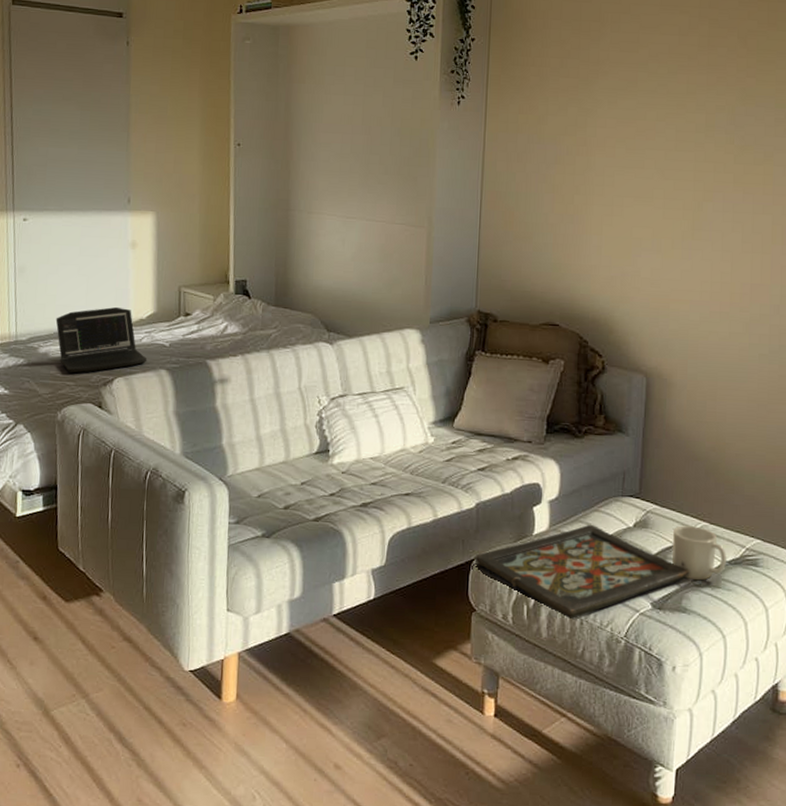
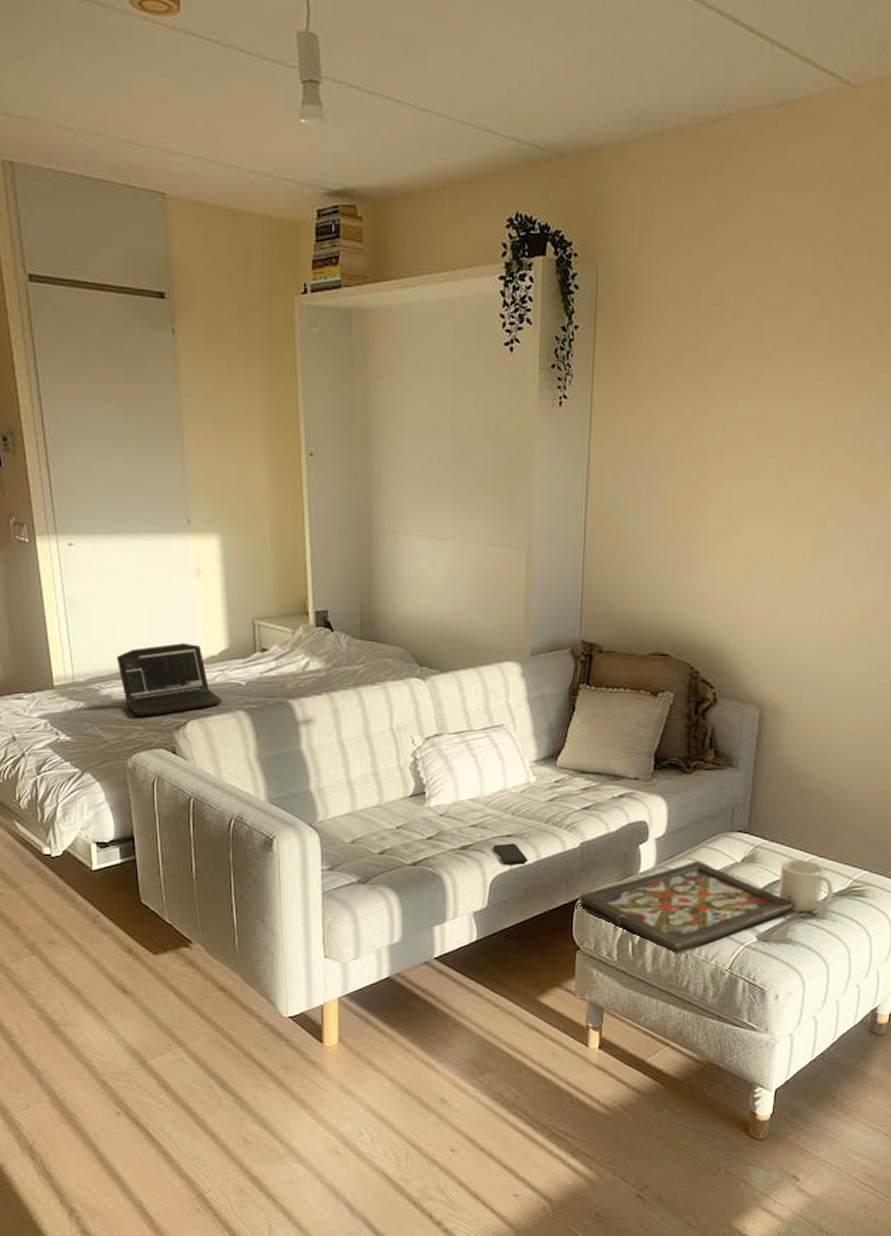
mobile phone: none [393,501,426,523] -> present [494,843,529,864]

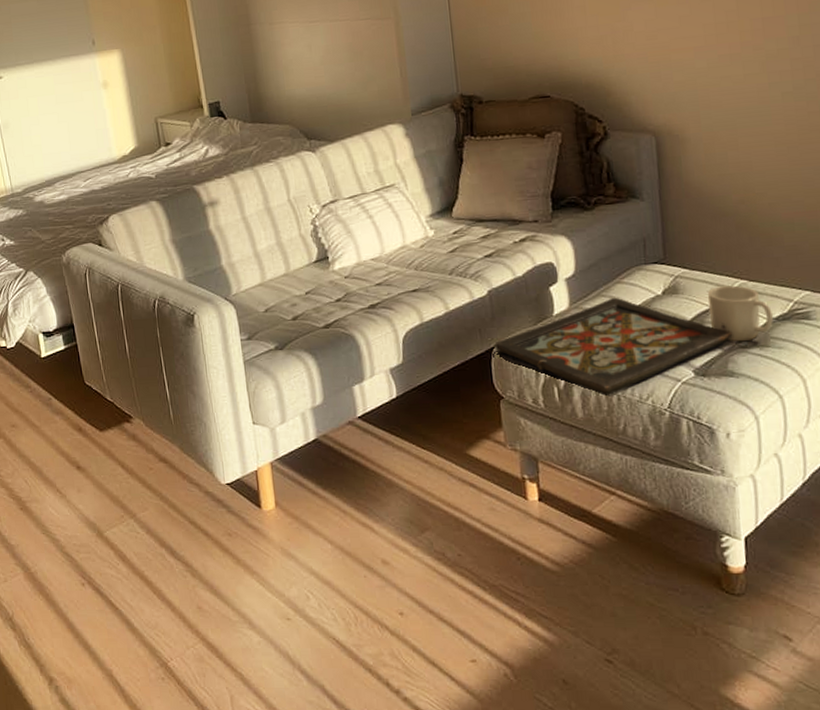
laptop: present [116,643,223,717] -> none [45,147,137,217]
mobile phone: present [494,843,529,864] -> none [401,297,438,318]

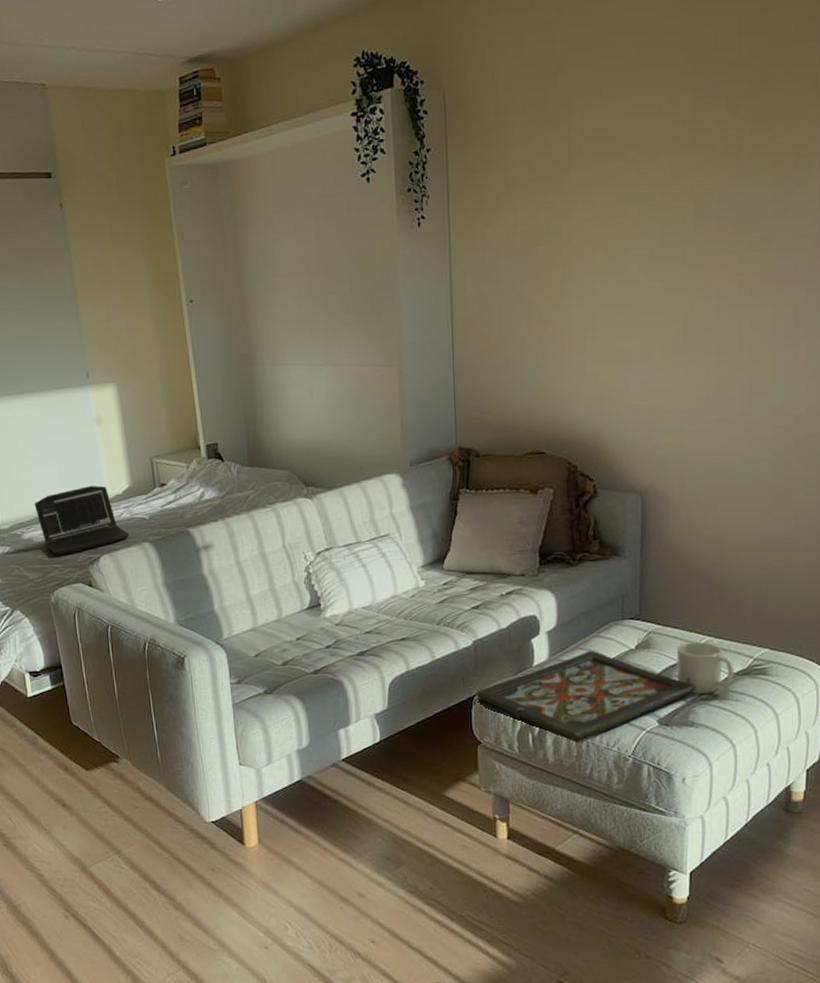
laptop: none [45,147,137,217] -> present [34,485,130,556]

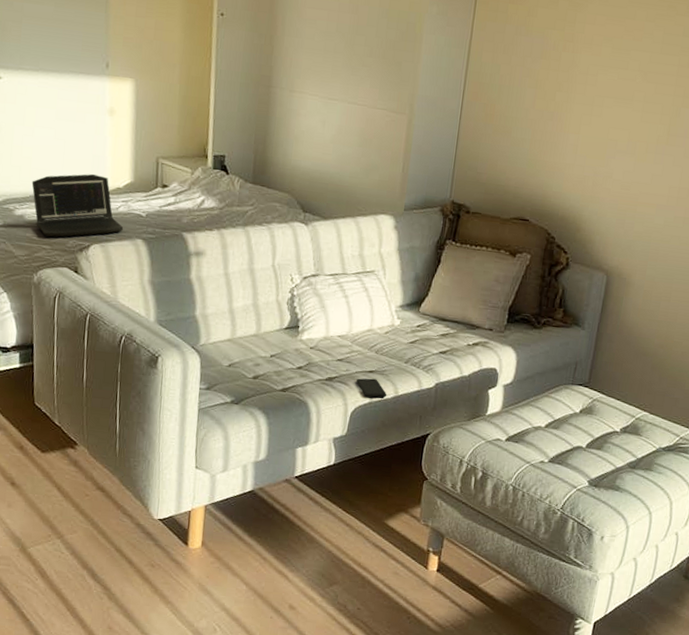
mobile phone: none [389,646,424,666] -> present [357,378,387,398]
decorative tray: present [476,650,696,742] -> none [430,408,627,491]
mug: present [676,642,733,695] -> none [611,414,662,464]

